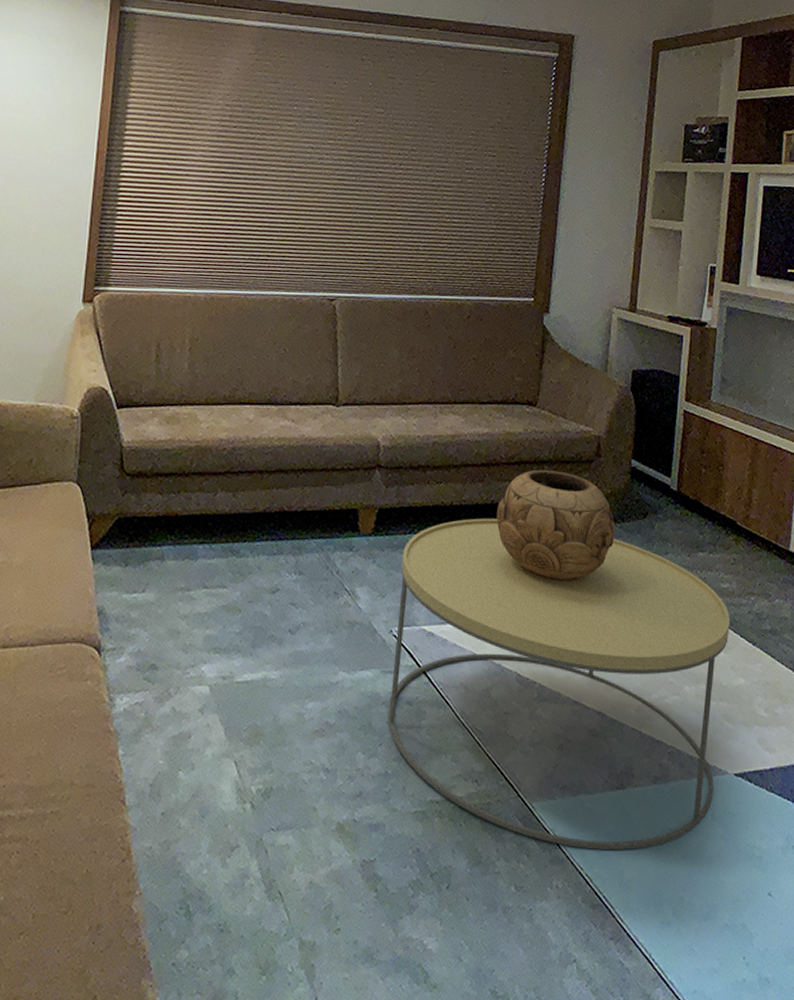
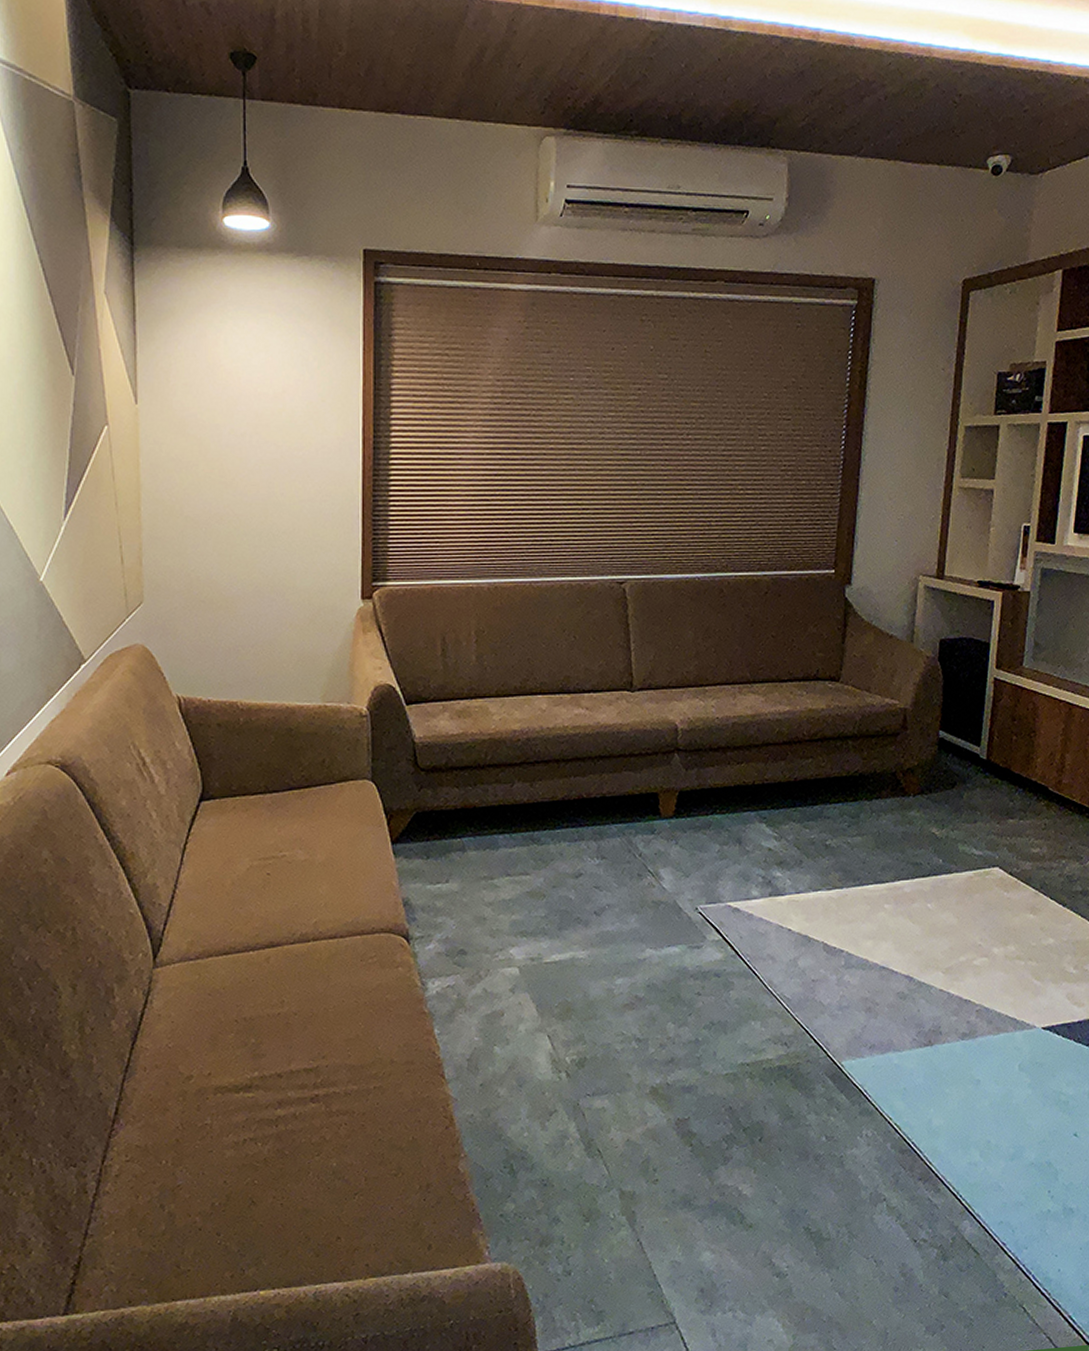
coffee table: present [387,518,730,851] -> none [696,795,1040,1102]
decorative bowl: present [496,469,615,582] -> none [800,744,923,854]

